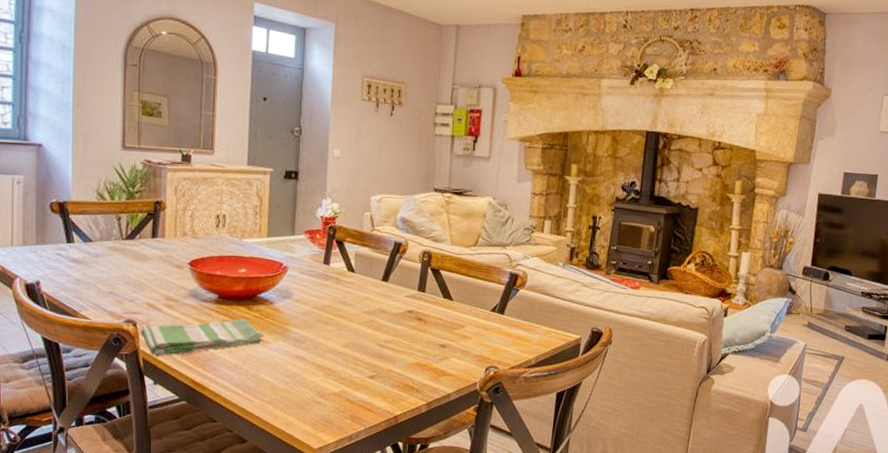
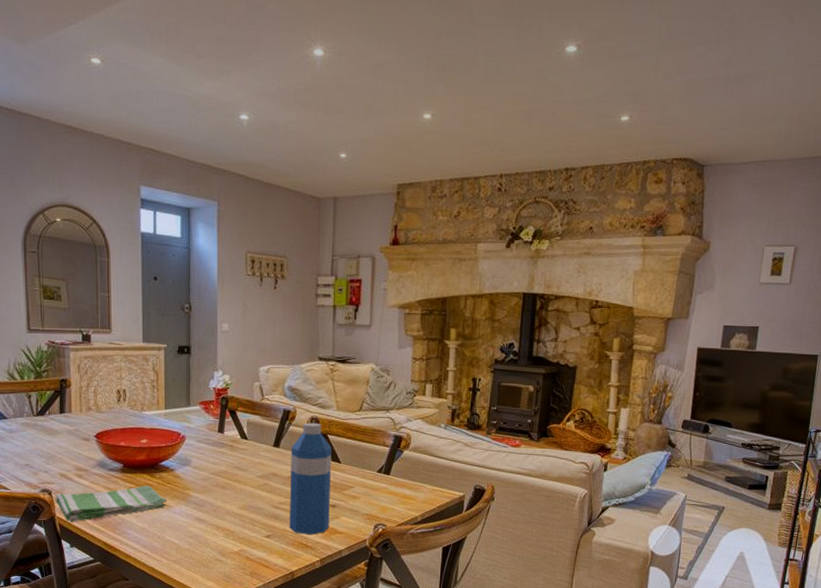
water bottle: none [395,256,444,376] -> present [290,422,332,535]

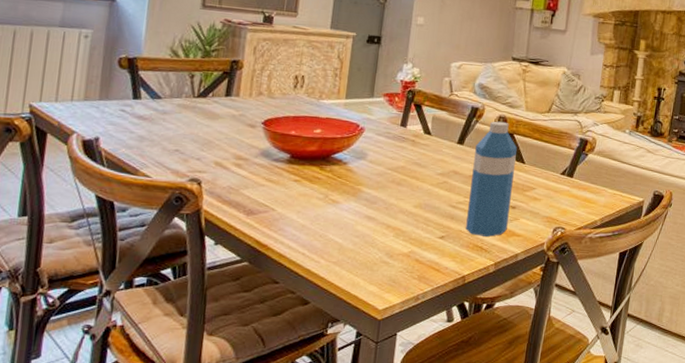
dish towel: present [56,485,167,522] -> none [205,178,336,216]

